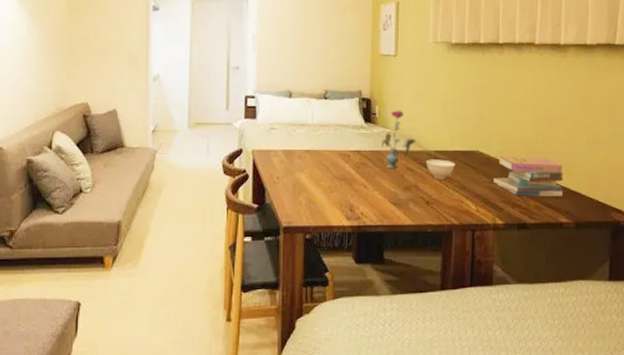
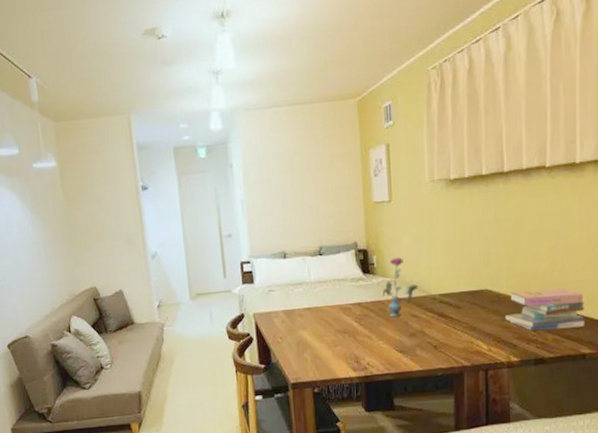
bowl: present [425,159,456,181] -> none [430,302,463,324]

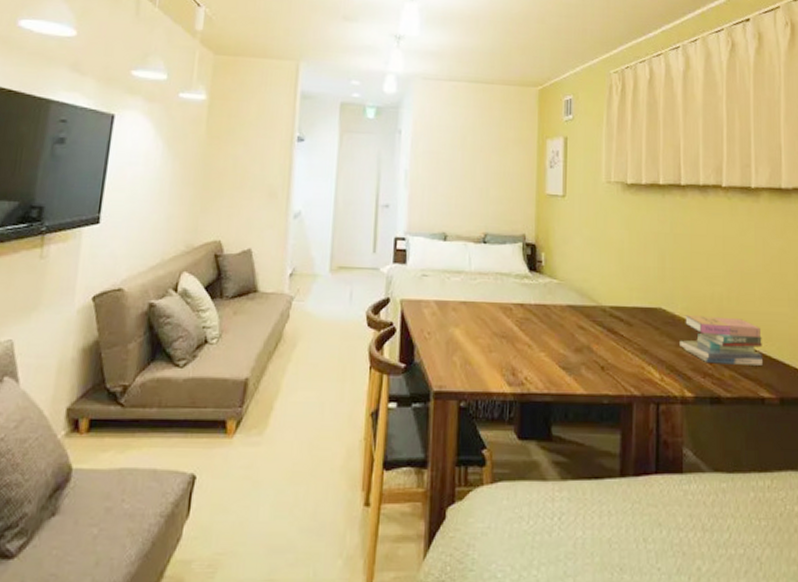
vase: present [381,257,419,318] -> none [547,258,589,327]

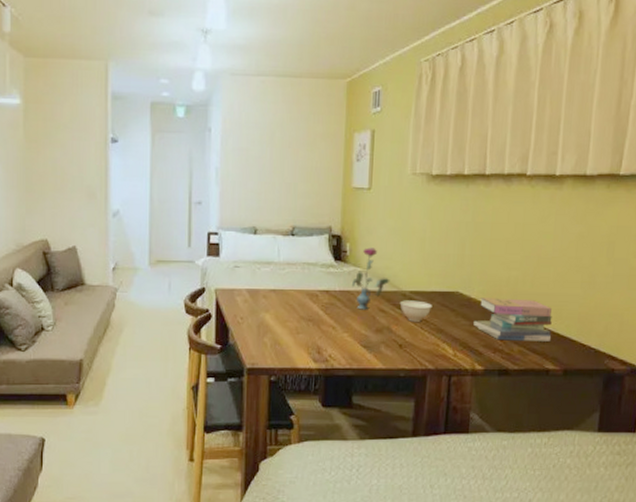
vase: none [547,258,589,327] -> present [351,247,390,310]
bowl: none [599,316,635,342] -> present [399,300,433,323]

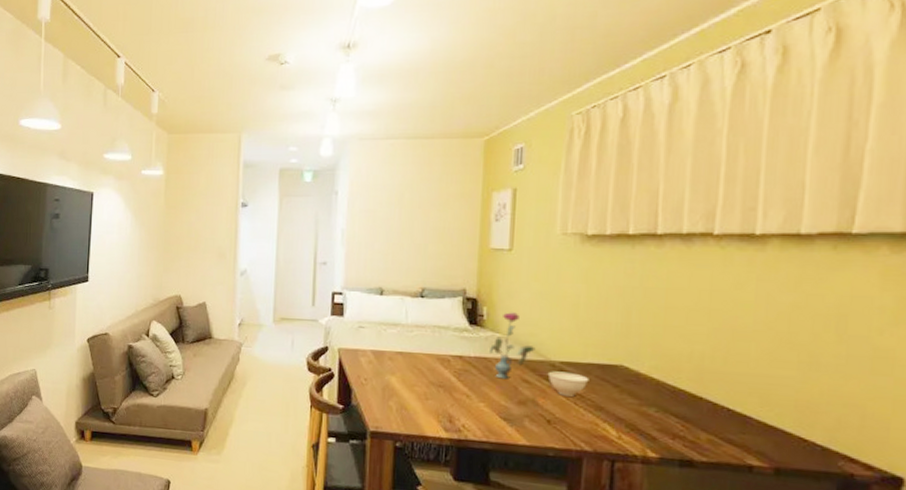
books: present [473,298,552,341] -> none [644,374,756,432]

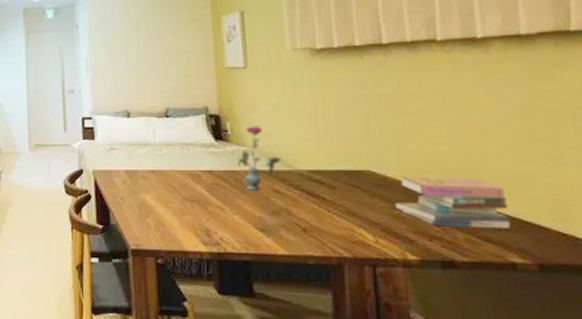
bowl: present [547,371,589,398] -> none [296,180,339,205]
books: none [644,374,756,432] -> present [395,177,511,229]

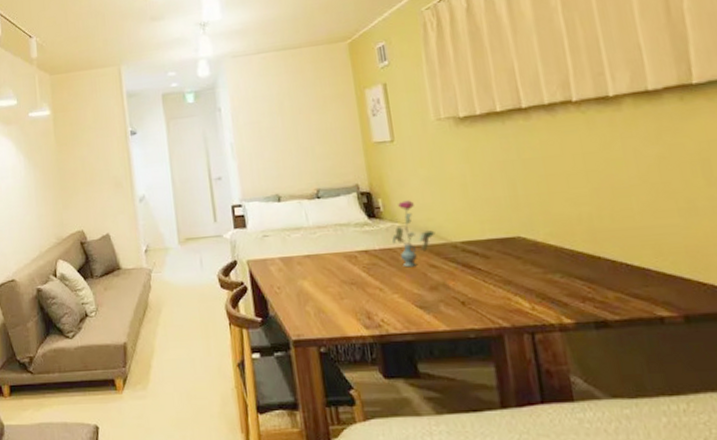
books: present [395,177,511,229] -> none [547,236,656,287]

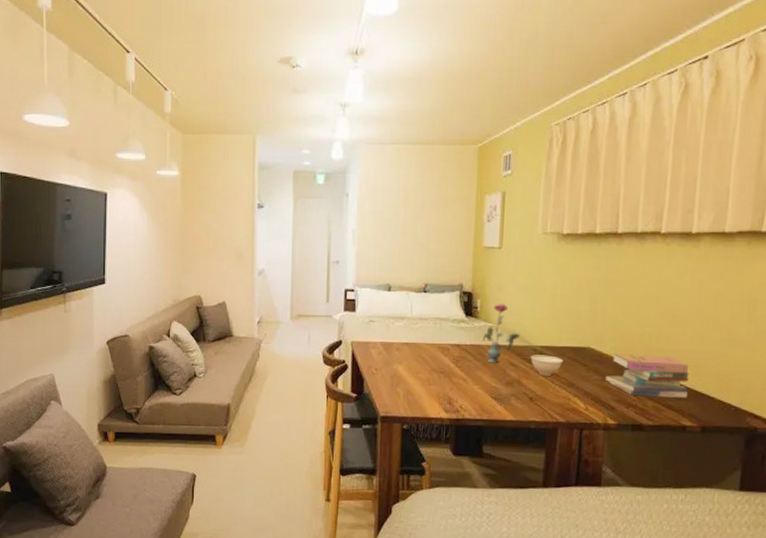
bowl: none [451,251,493,276] -> present [530,355,564,377]
books: none [547,236,656,287] -> present [606,353,689,398]

